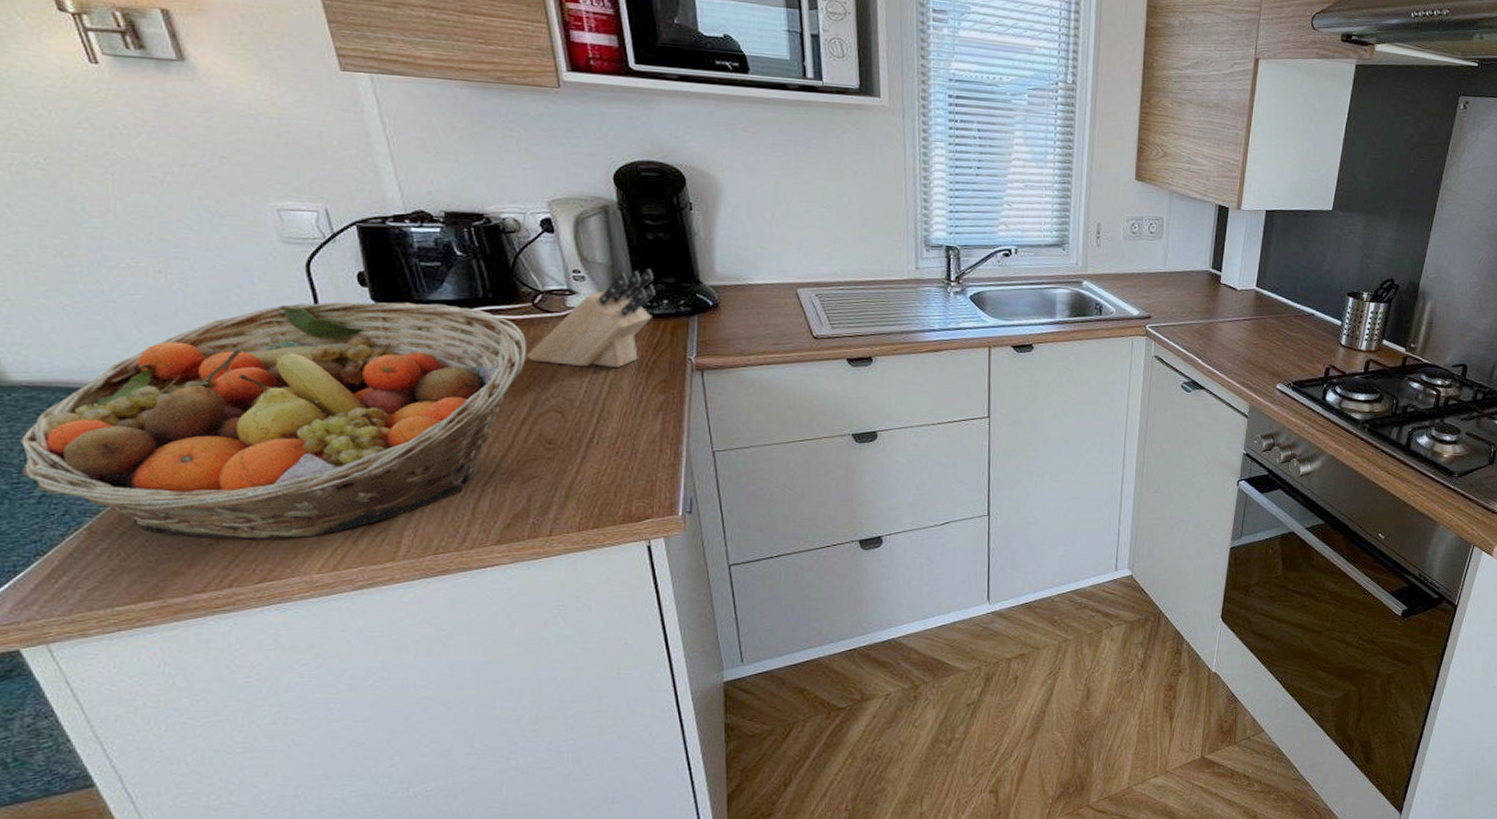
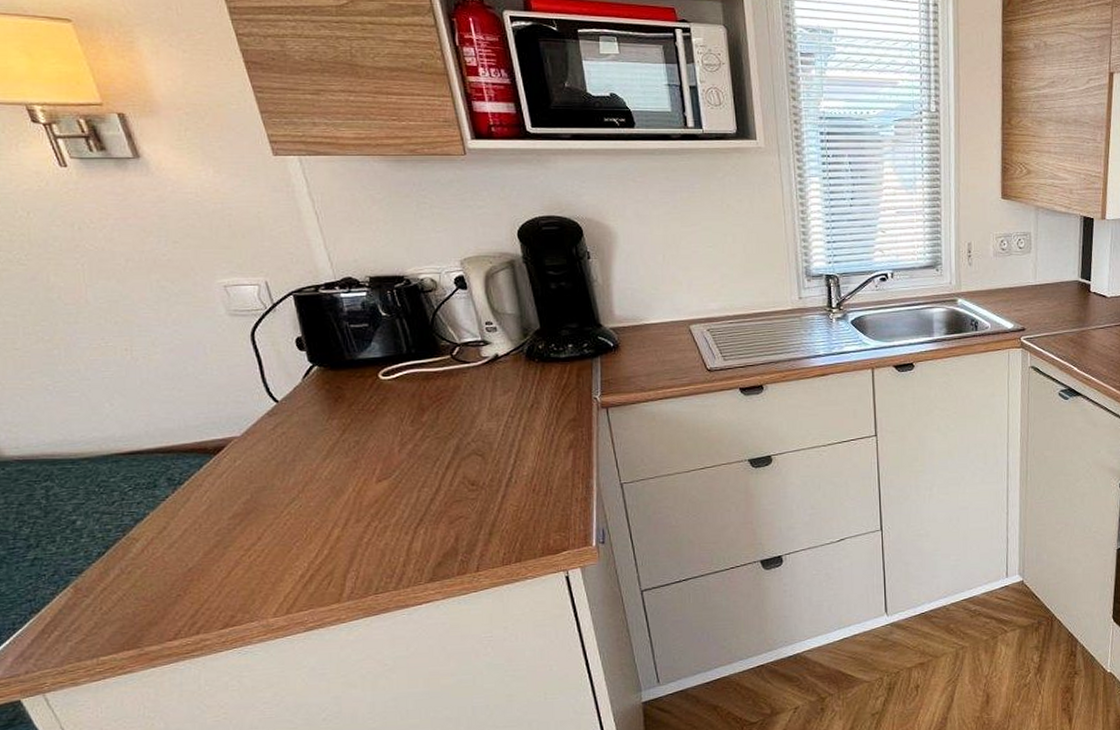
fruit basket: present [21,302,528,540] -> none [15,361,449,590]
knife block: present [527,268,656,368] -> none [449,315,561,412]

